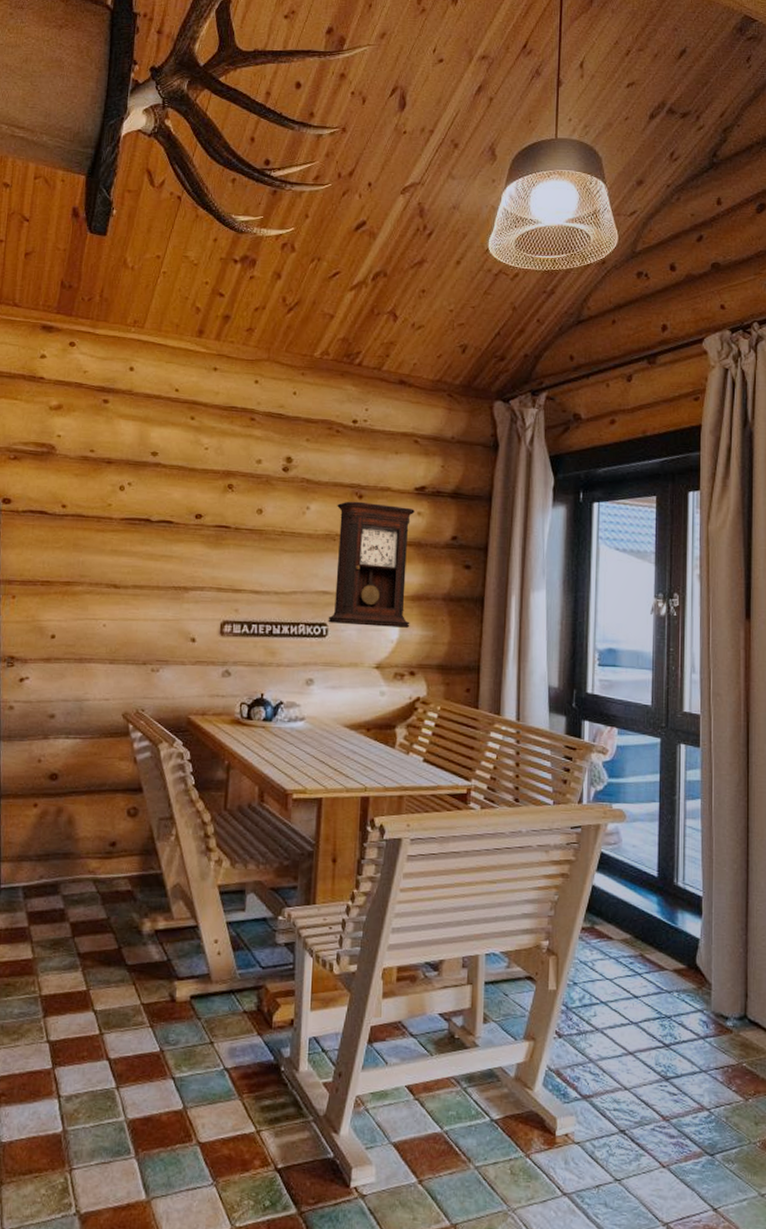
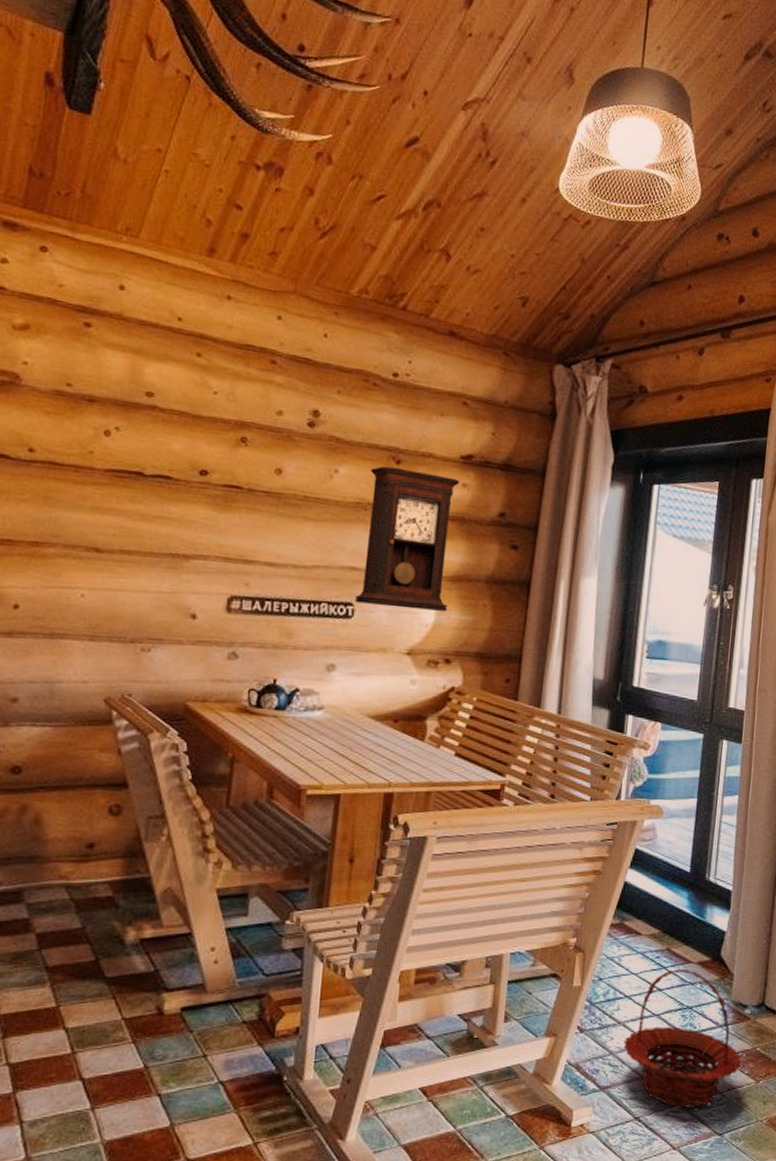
basket: none [603,976,729,1124] -> present [623,969,742,1108]

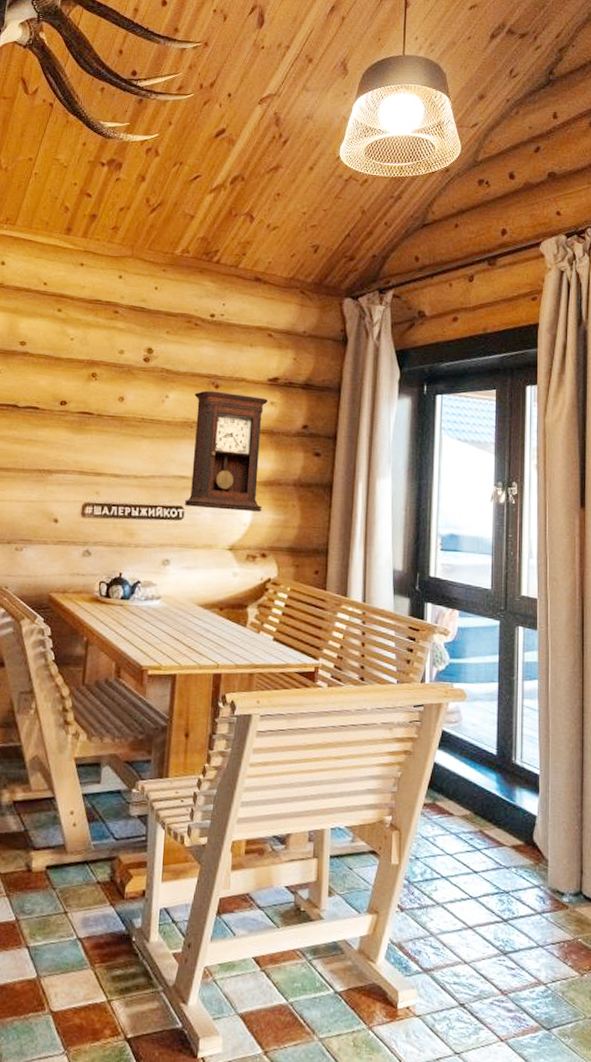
basket: present [623,969,742,1108] -> none [443,852,565,999]

